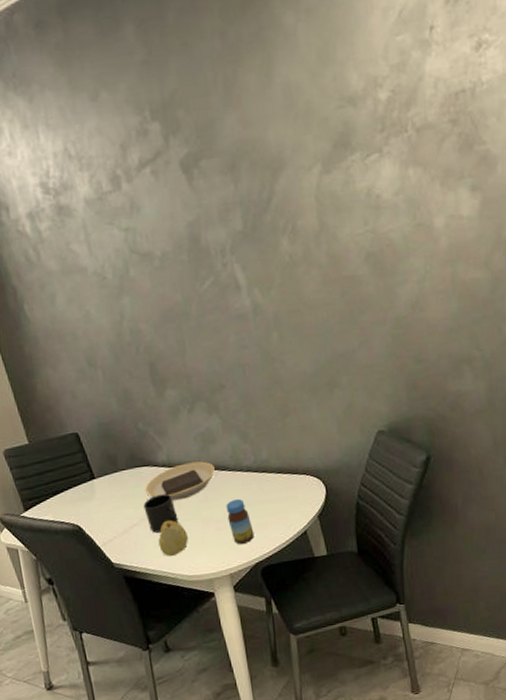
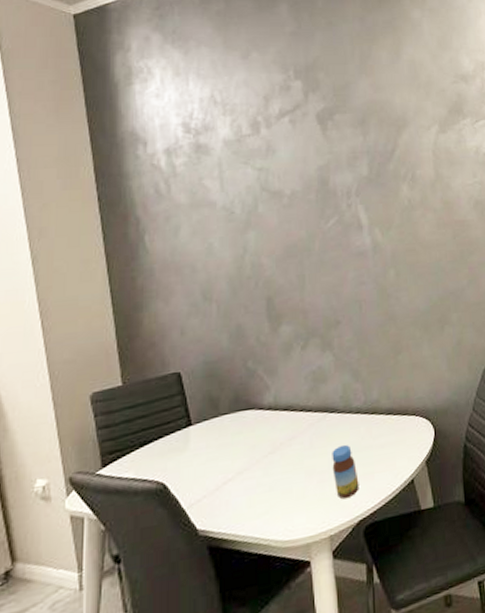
mug: present [143,493,179,533] -> none [242,440,279,489]
plate: present [145,461,215,501] -> none [246,403,323,449]
fruit: present [158,520,188,556] -> none [253,473,287,518]

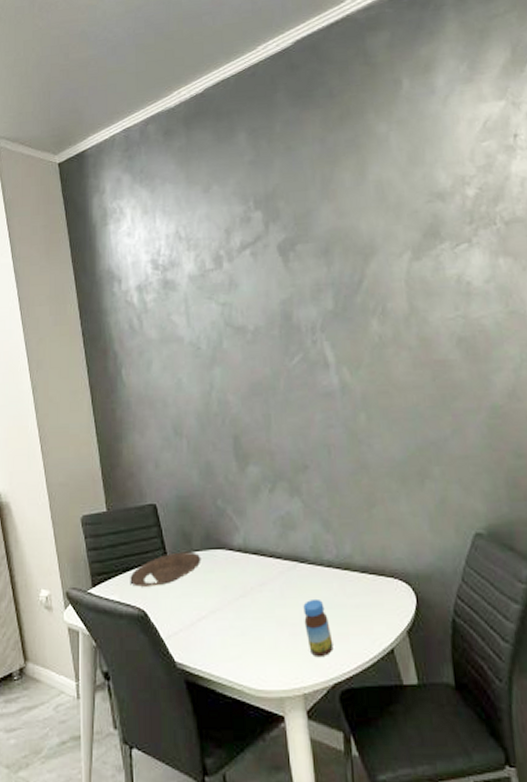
plate: none [148,415,229,460] -> present [130,551,201,587]

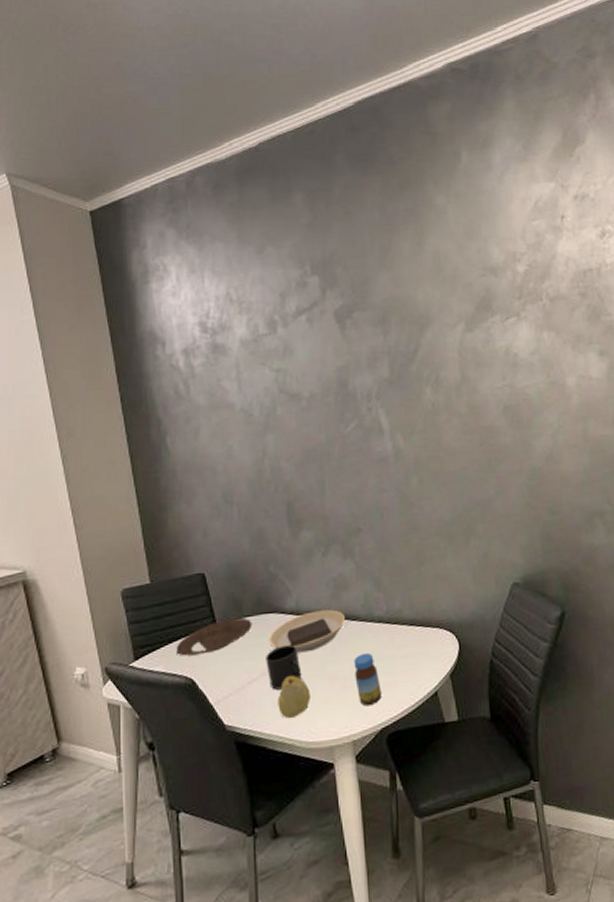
mug: none [214,583,250,630] -> present [265,644,302,690]
plate: none [218,549,293,593] -> present [269,609,345,653]
fruit: none [226,617,259,661] -> present [277,676,310,718]

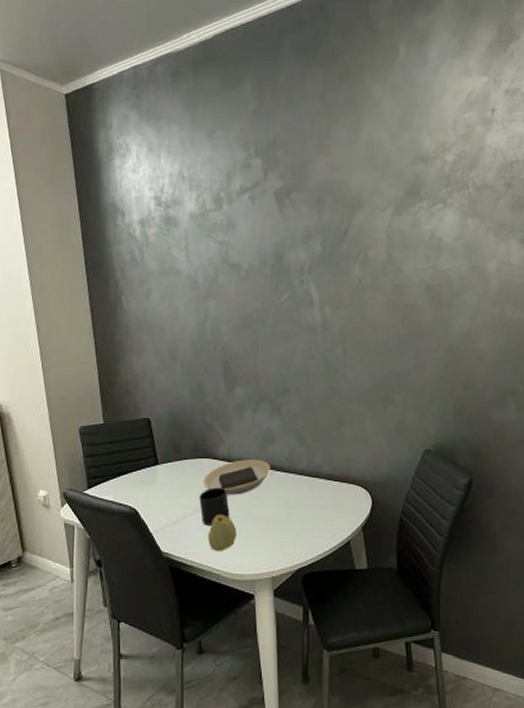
plate: present [176,617,253,656] -> none [123,460,189,489]
jar: present [354,652,382,706] -> none [276,500,300,548]

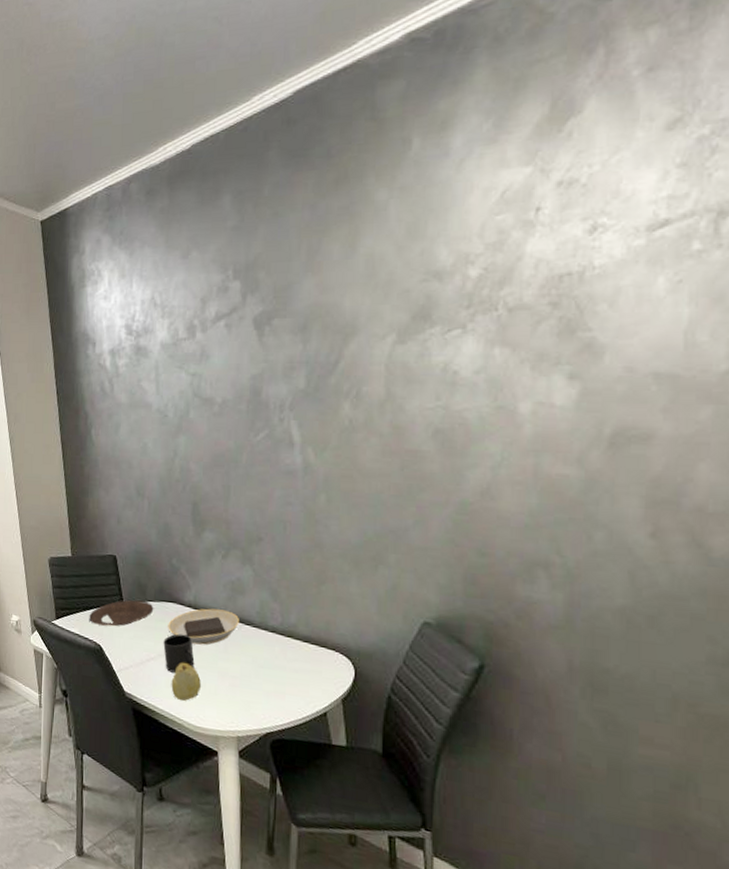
plate: none [123,460,189,489] -> present [89,599,154,627]

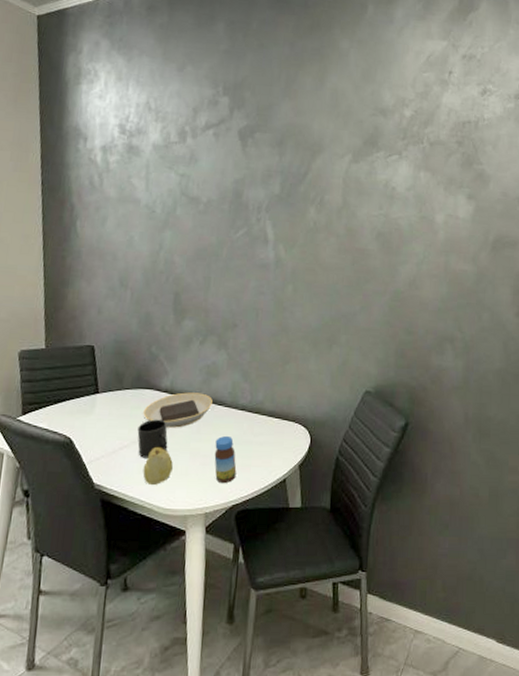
plate: present [89,599,154,627] -> none [60,389,130,418]
jar: none [244,658,270,709] -> present [214,435,237,484]

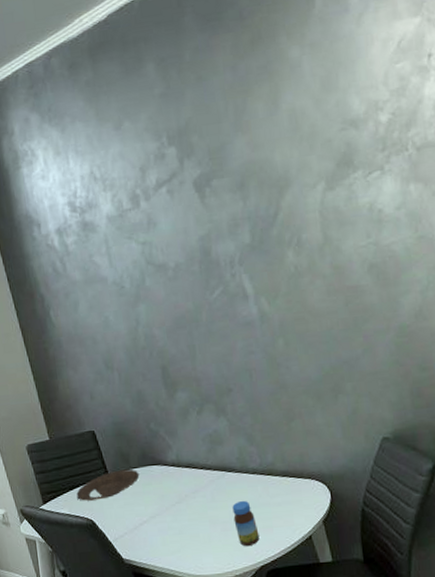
plate: none [60,389,130,418] -> present [76,469,140,501]
mug: present [137,419,168,458] -> none [153,492,186,531]
plate: present [143,392,213,428] -> none [155,462,222,500]
fruit: present [143,447,173,485] -> none [166,519,195,555]

